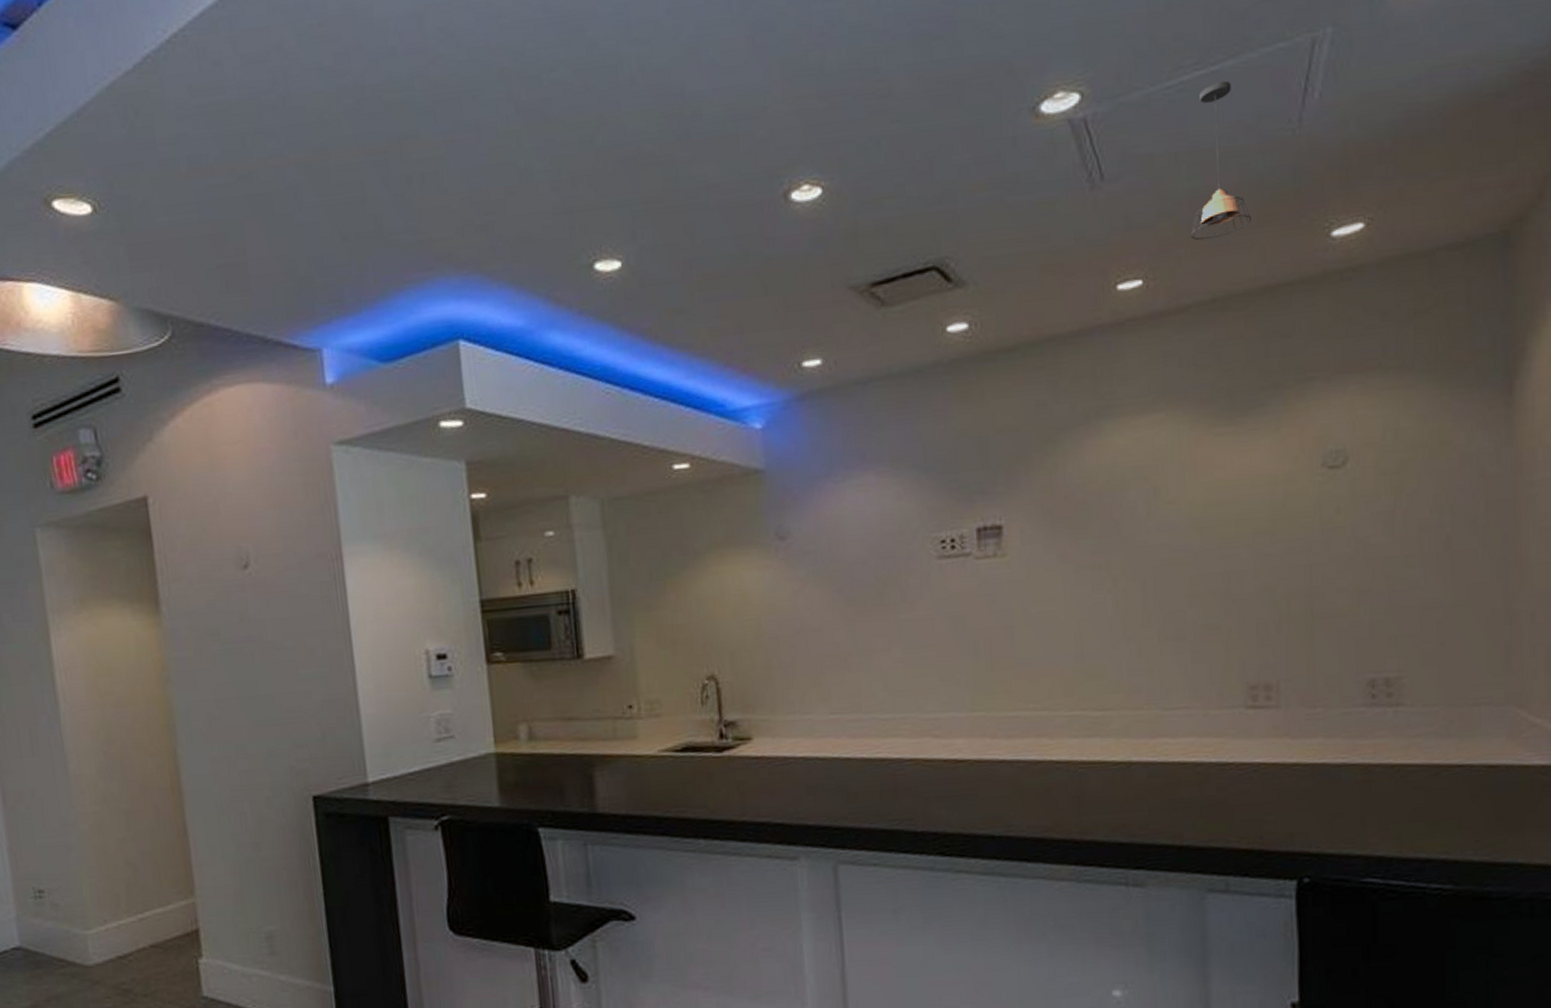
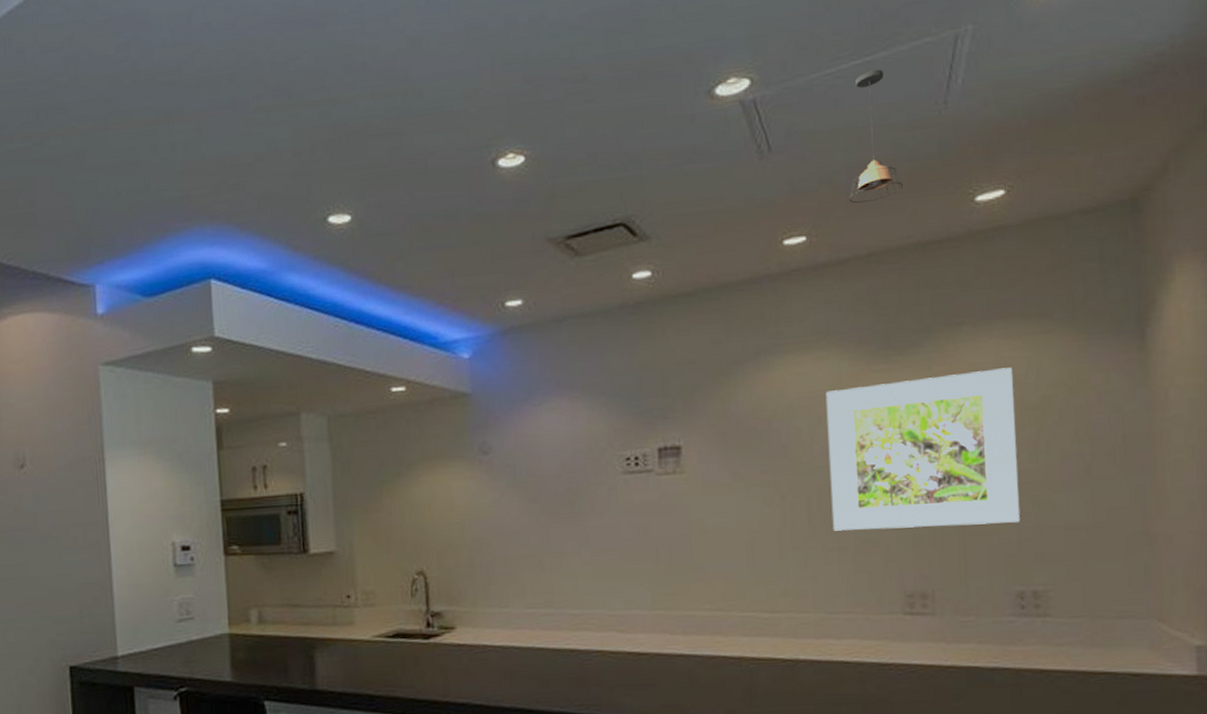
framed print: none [1163,428,1374,618] -> present [825,367,1021,531]

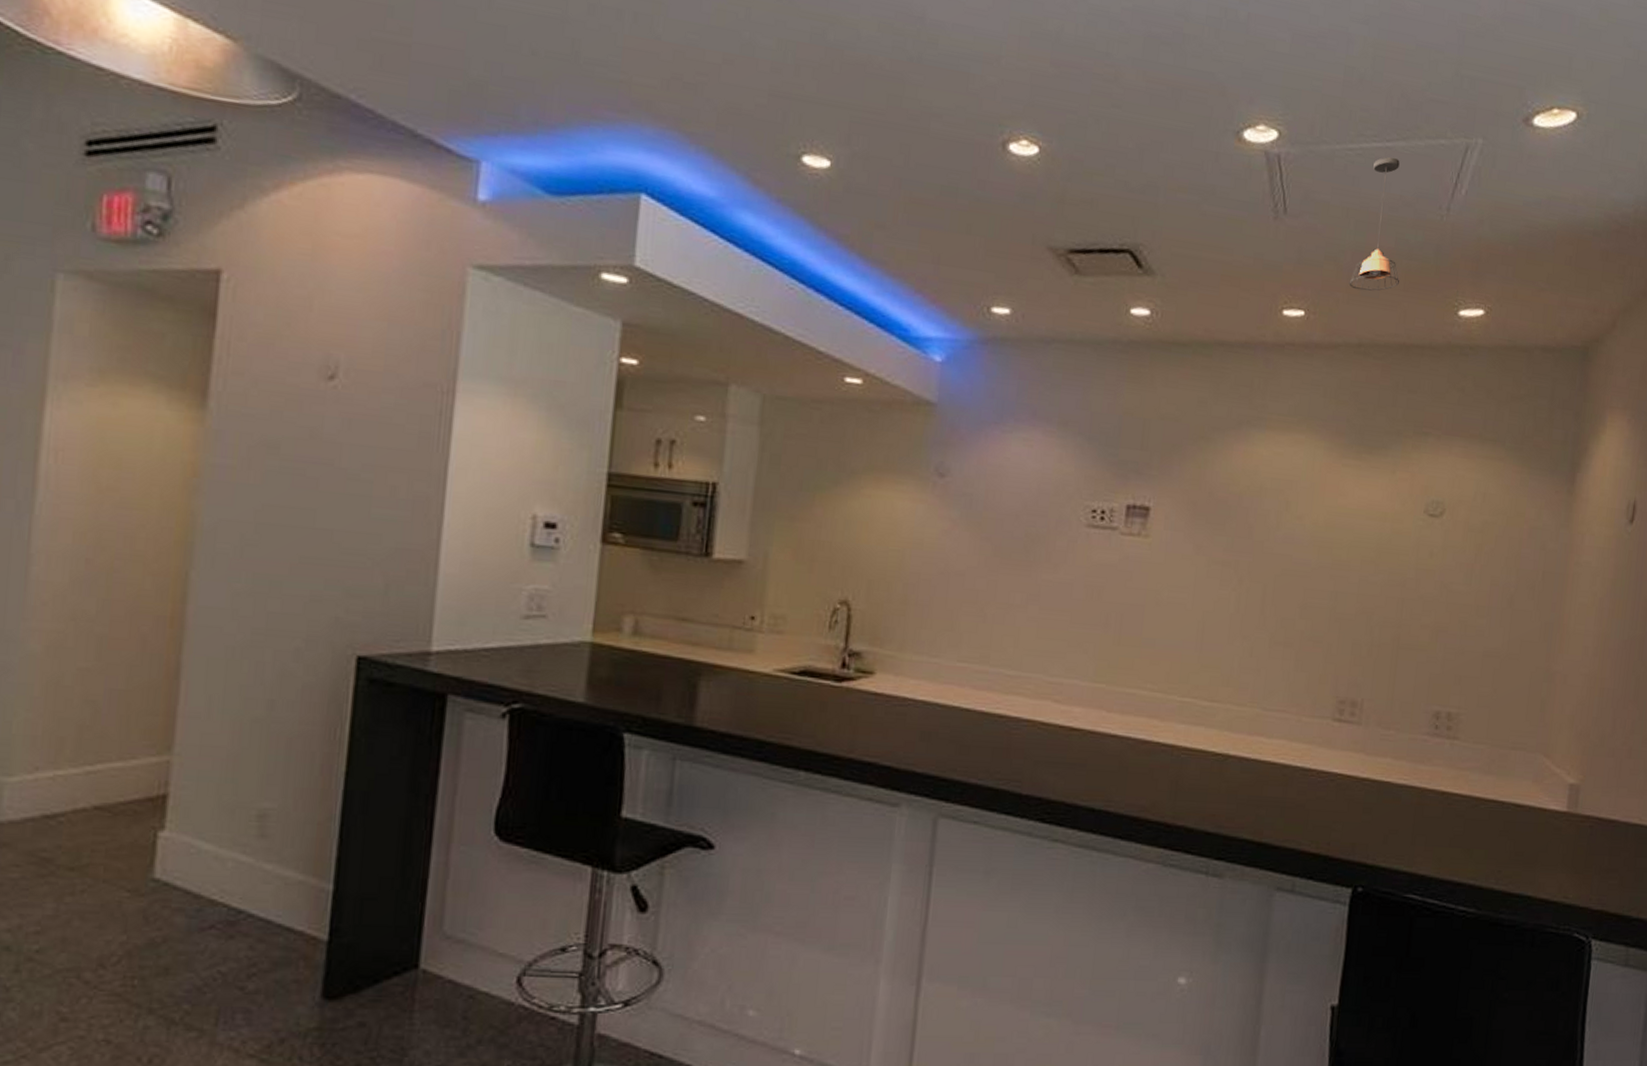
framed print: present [825,367,1021,531] -> none [1282,477,1464,642]

